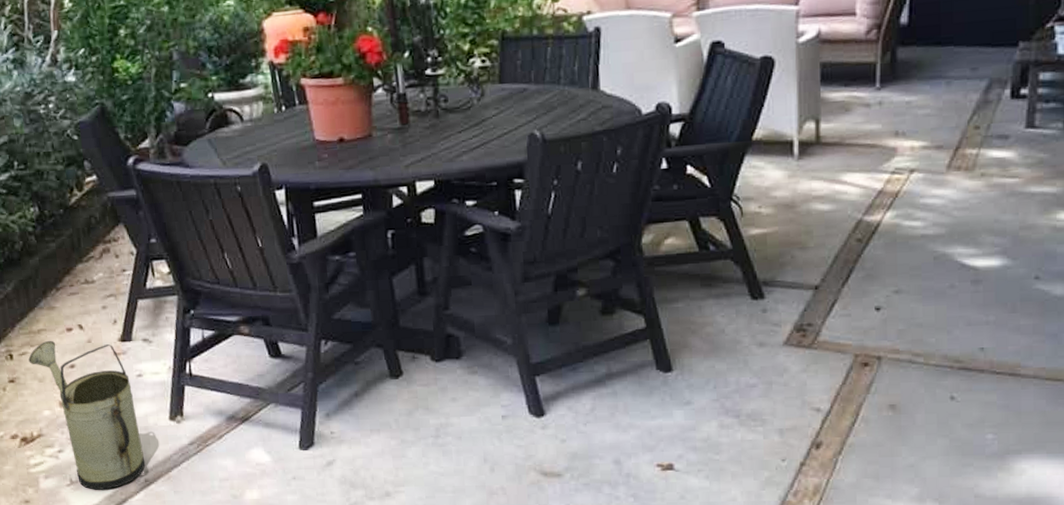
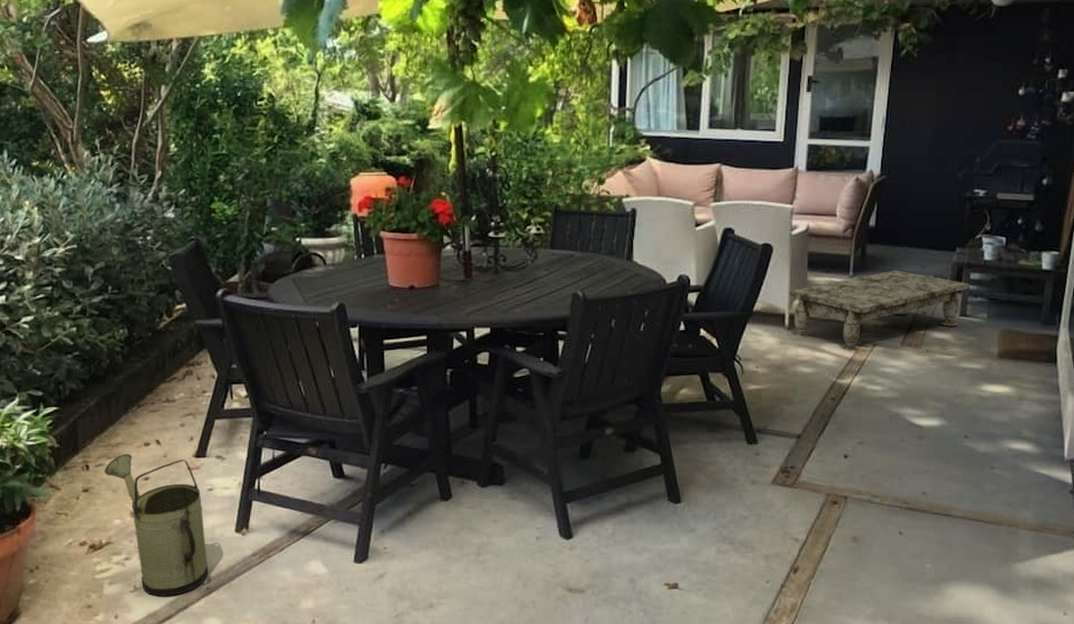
coffee table: none [797,76,1039,182] -> present [789,270,970,352]

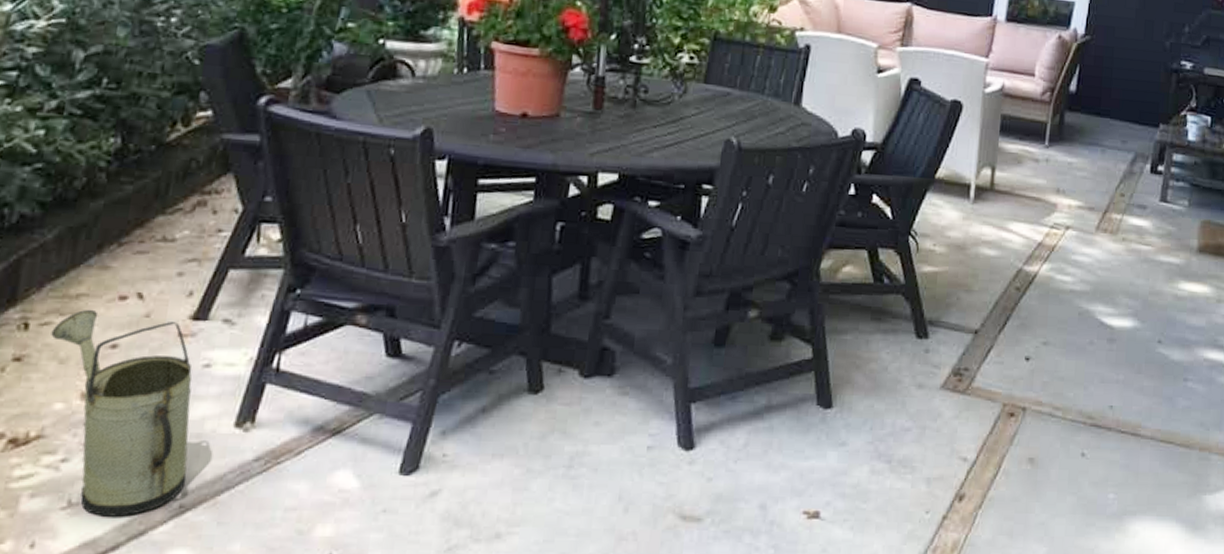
coffee table: present [789,270,970,352] -> none [977,143,1173,235]

